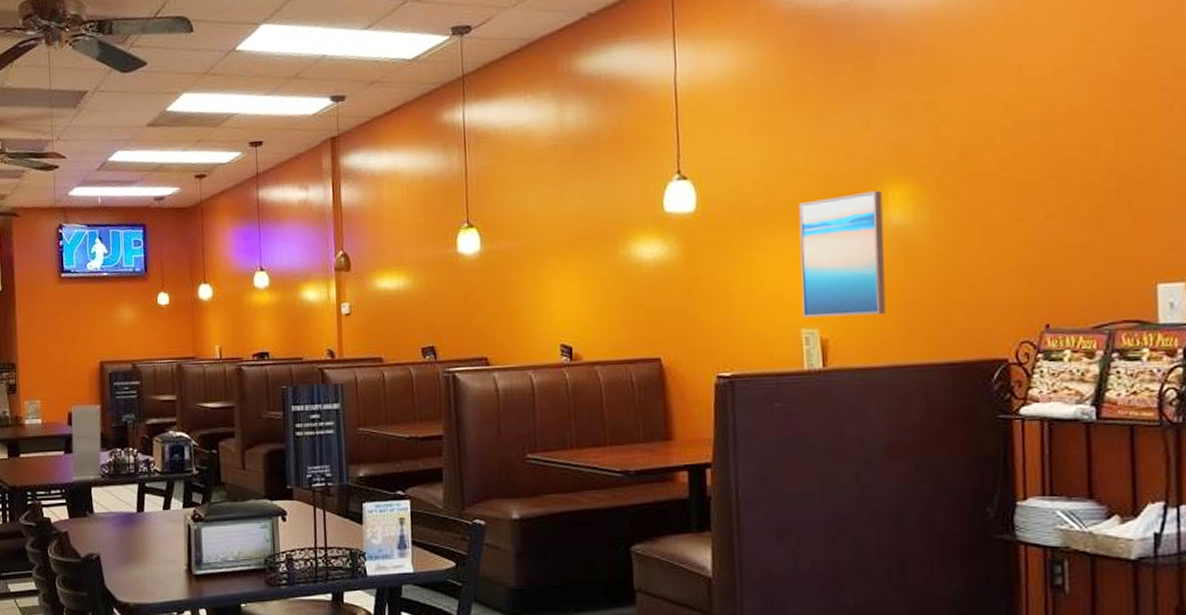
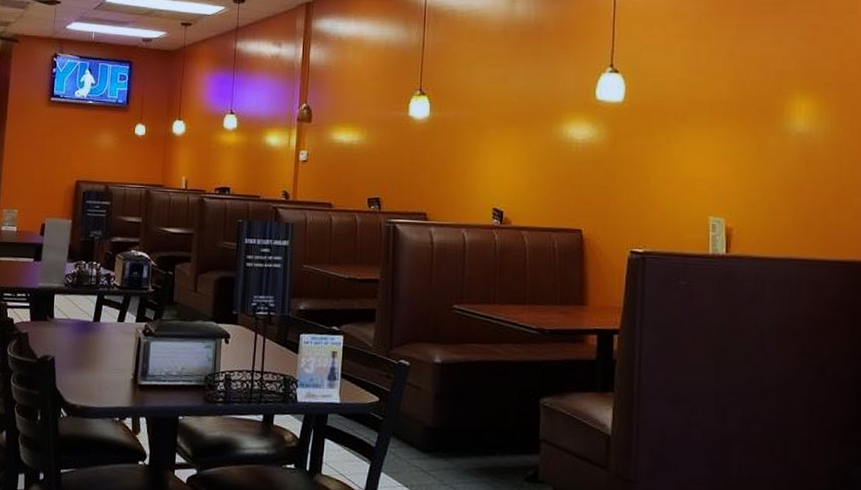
wall art: present [798,190,886,318] -> none [712,100,789,211]

